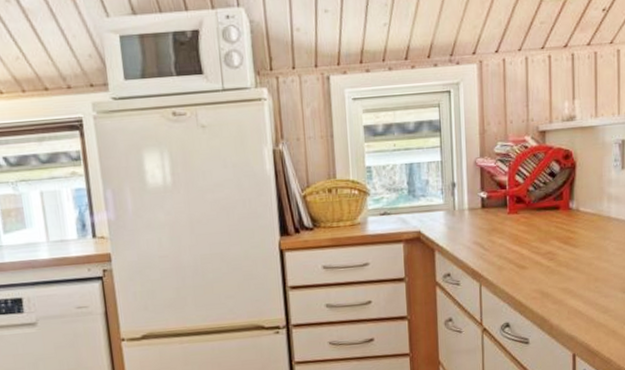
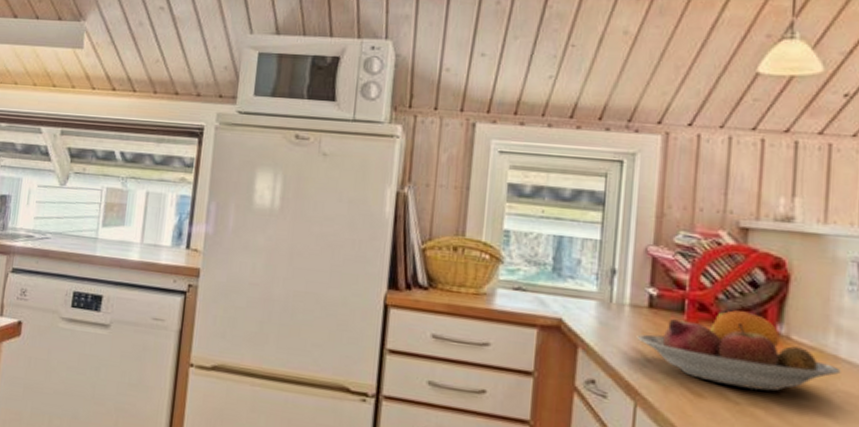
fruit bowl: none [476,196,613,255] -> present [636,310,841,392]

